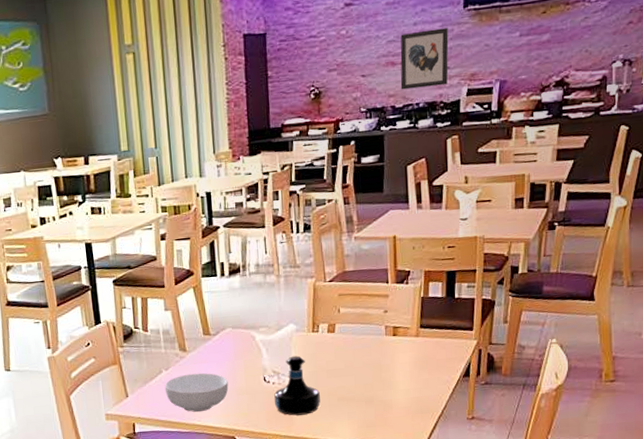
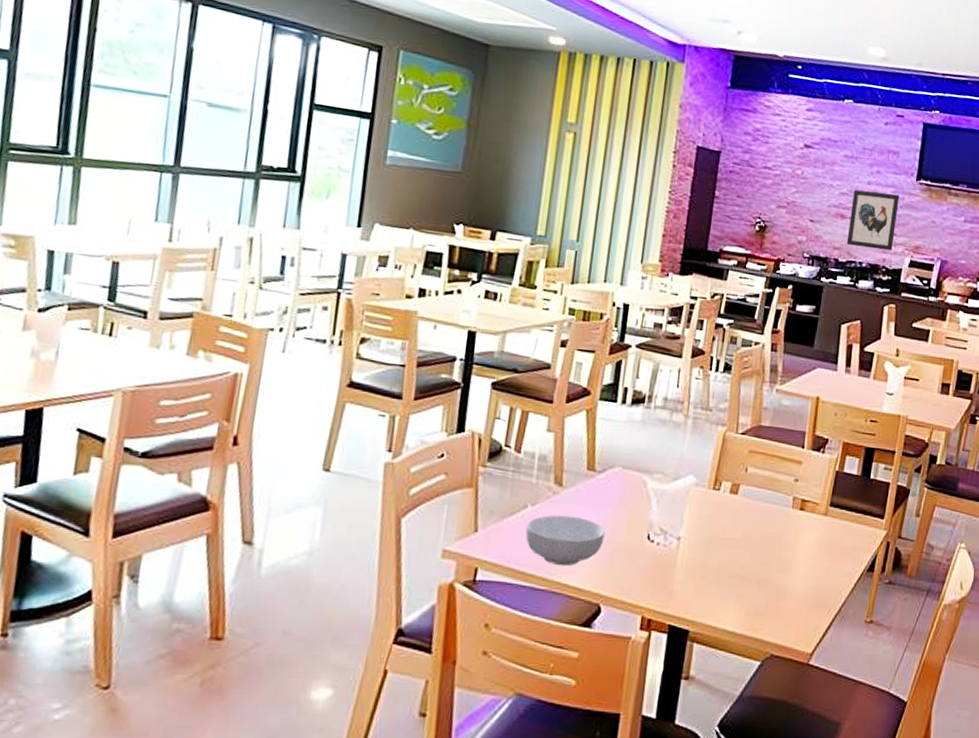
tequila bottle: present [274,355,320,416] -> none [655,514,709,589]

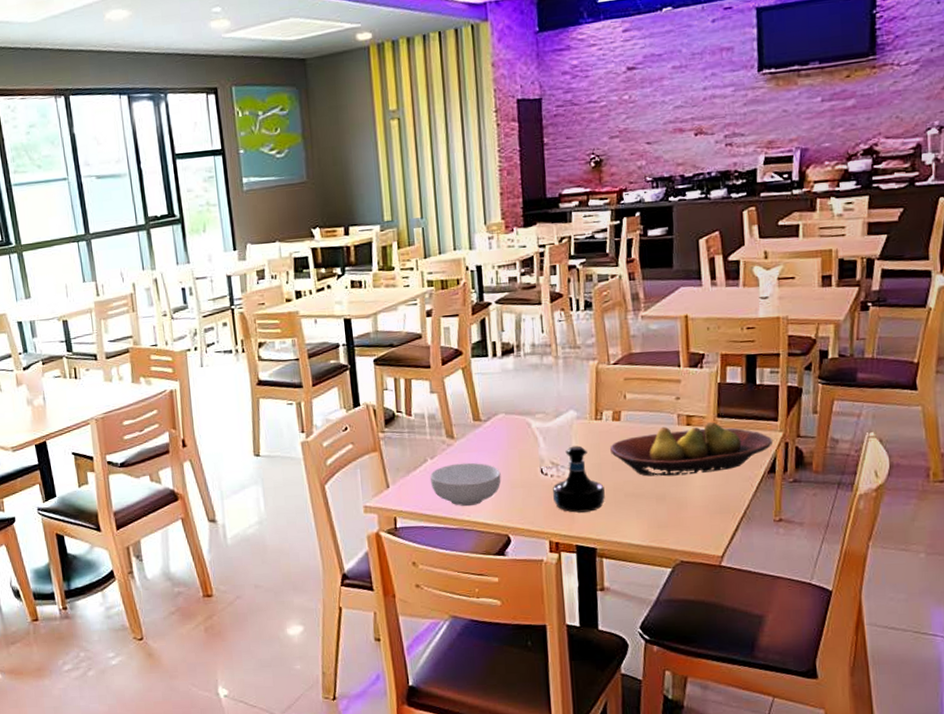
tequila bottle: none [655,514,709,589] -> present [553,445,605,513]
fruit bowl: none [721,507,876,563] -> present [609,421,772,477]
wall art: present [846,189,900,251] -> none [689,92,743,158]

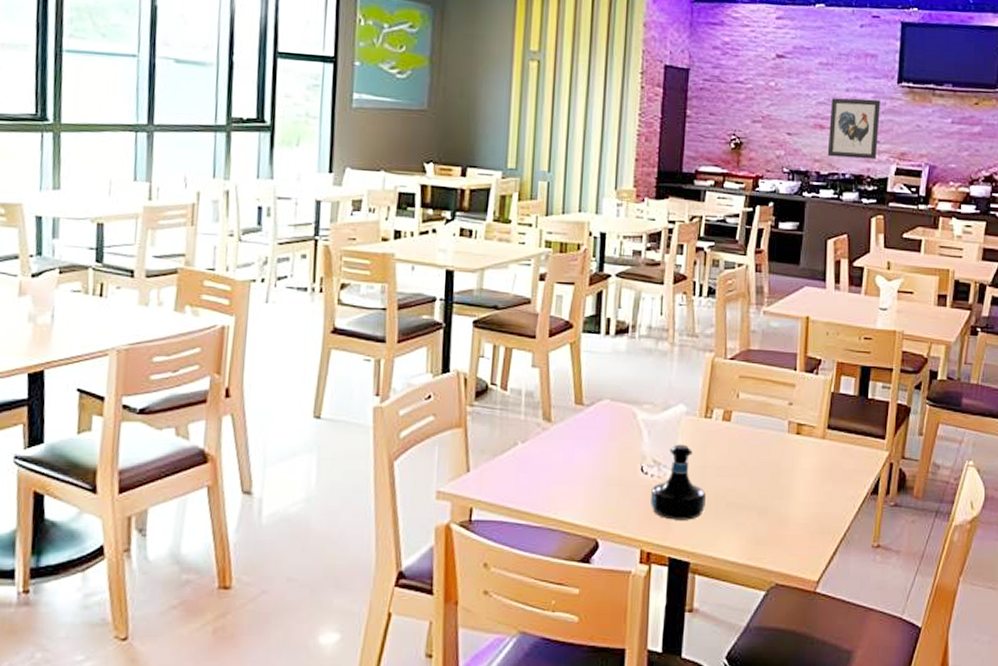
cereal bowl: present [429,462,501,506] -> none [517,451,597,501]
fruit bowl: present [609,421,772,477] -> none [715,433,878,489]
wall art: none [689,92,743,158] -> present [827,98,881,160]

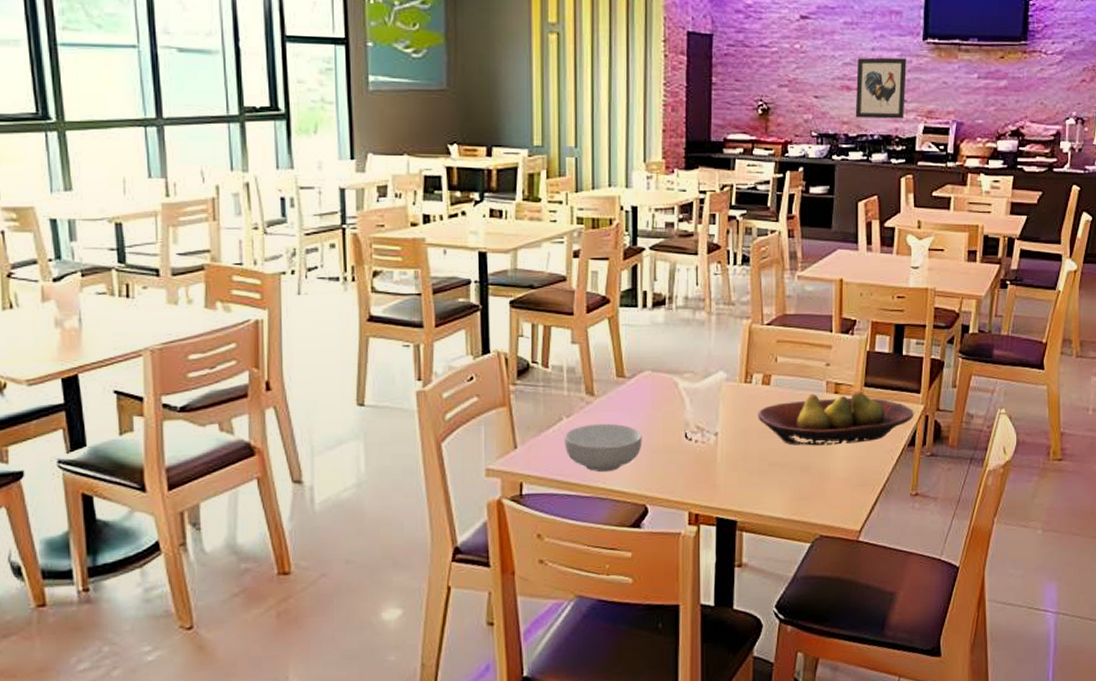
cereal bowl: none [517,451,597,501] -> present [564,423,642,472]
tequila bottle: present [651,444,706,520] -> none [696,409,749,482]
fruit bowl: none [715,433,878,489] -> present [757,391,914,446]

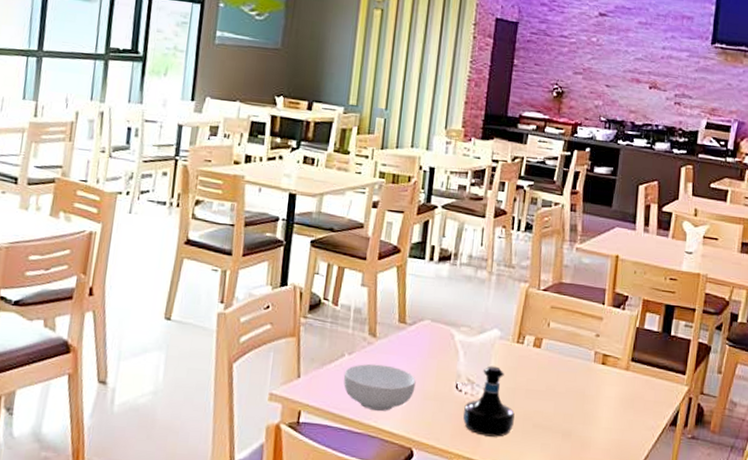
tequila bottle: none [696,409,749,482] -> present [463,365,515,437]
fruit bowl: present [757,391,914,446] -> none [525,361,678,416]
wall art: present [855,57,907,119] -> none [642,55,695,114]

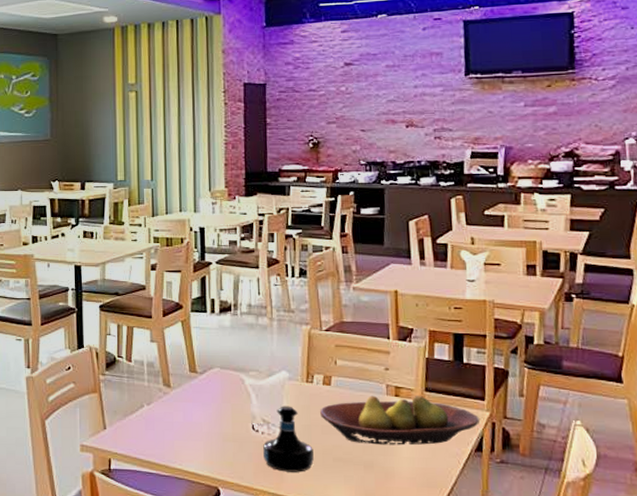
cereal bowl: present [343,363,416,411] -> none [145,412,214,454]
fruit bowl: none [525,361,678,416] -> present [319,395,479,445]

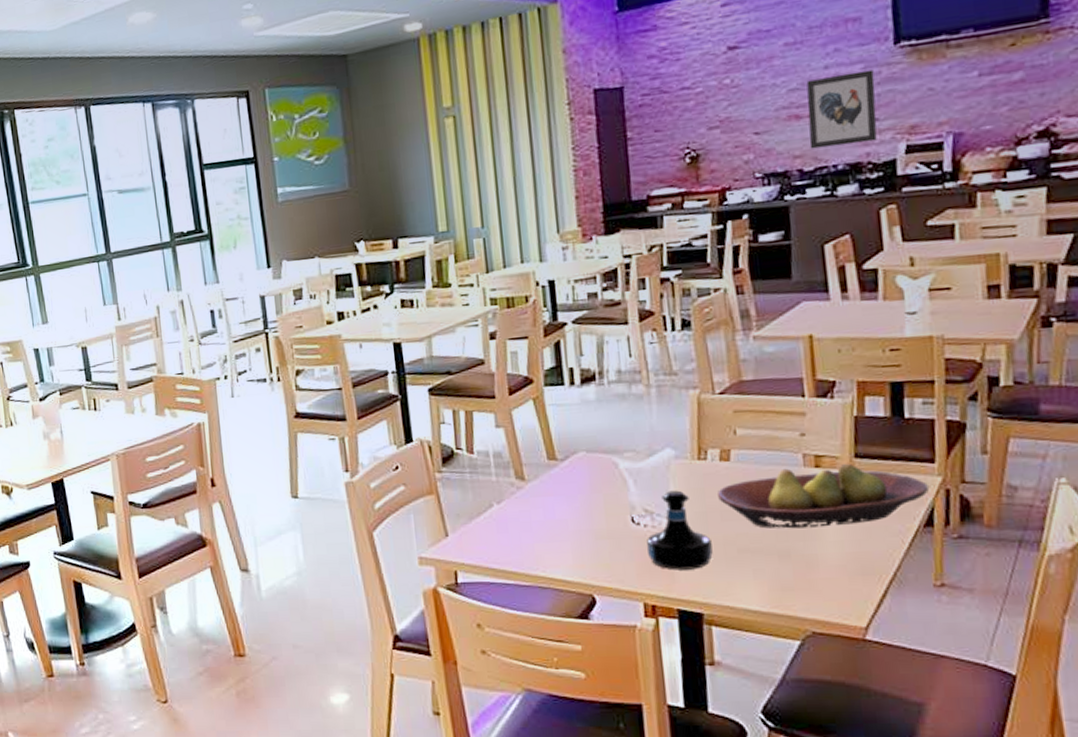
wall art: none [400,92,451,147] -> present [806,69,877,149]

